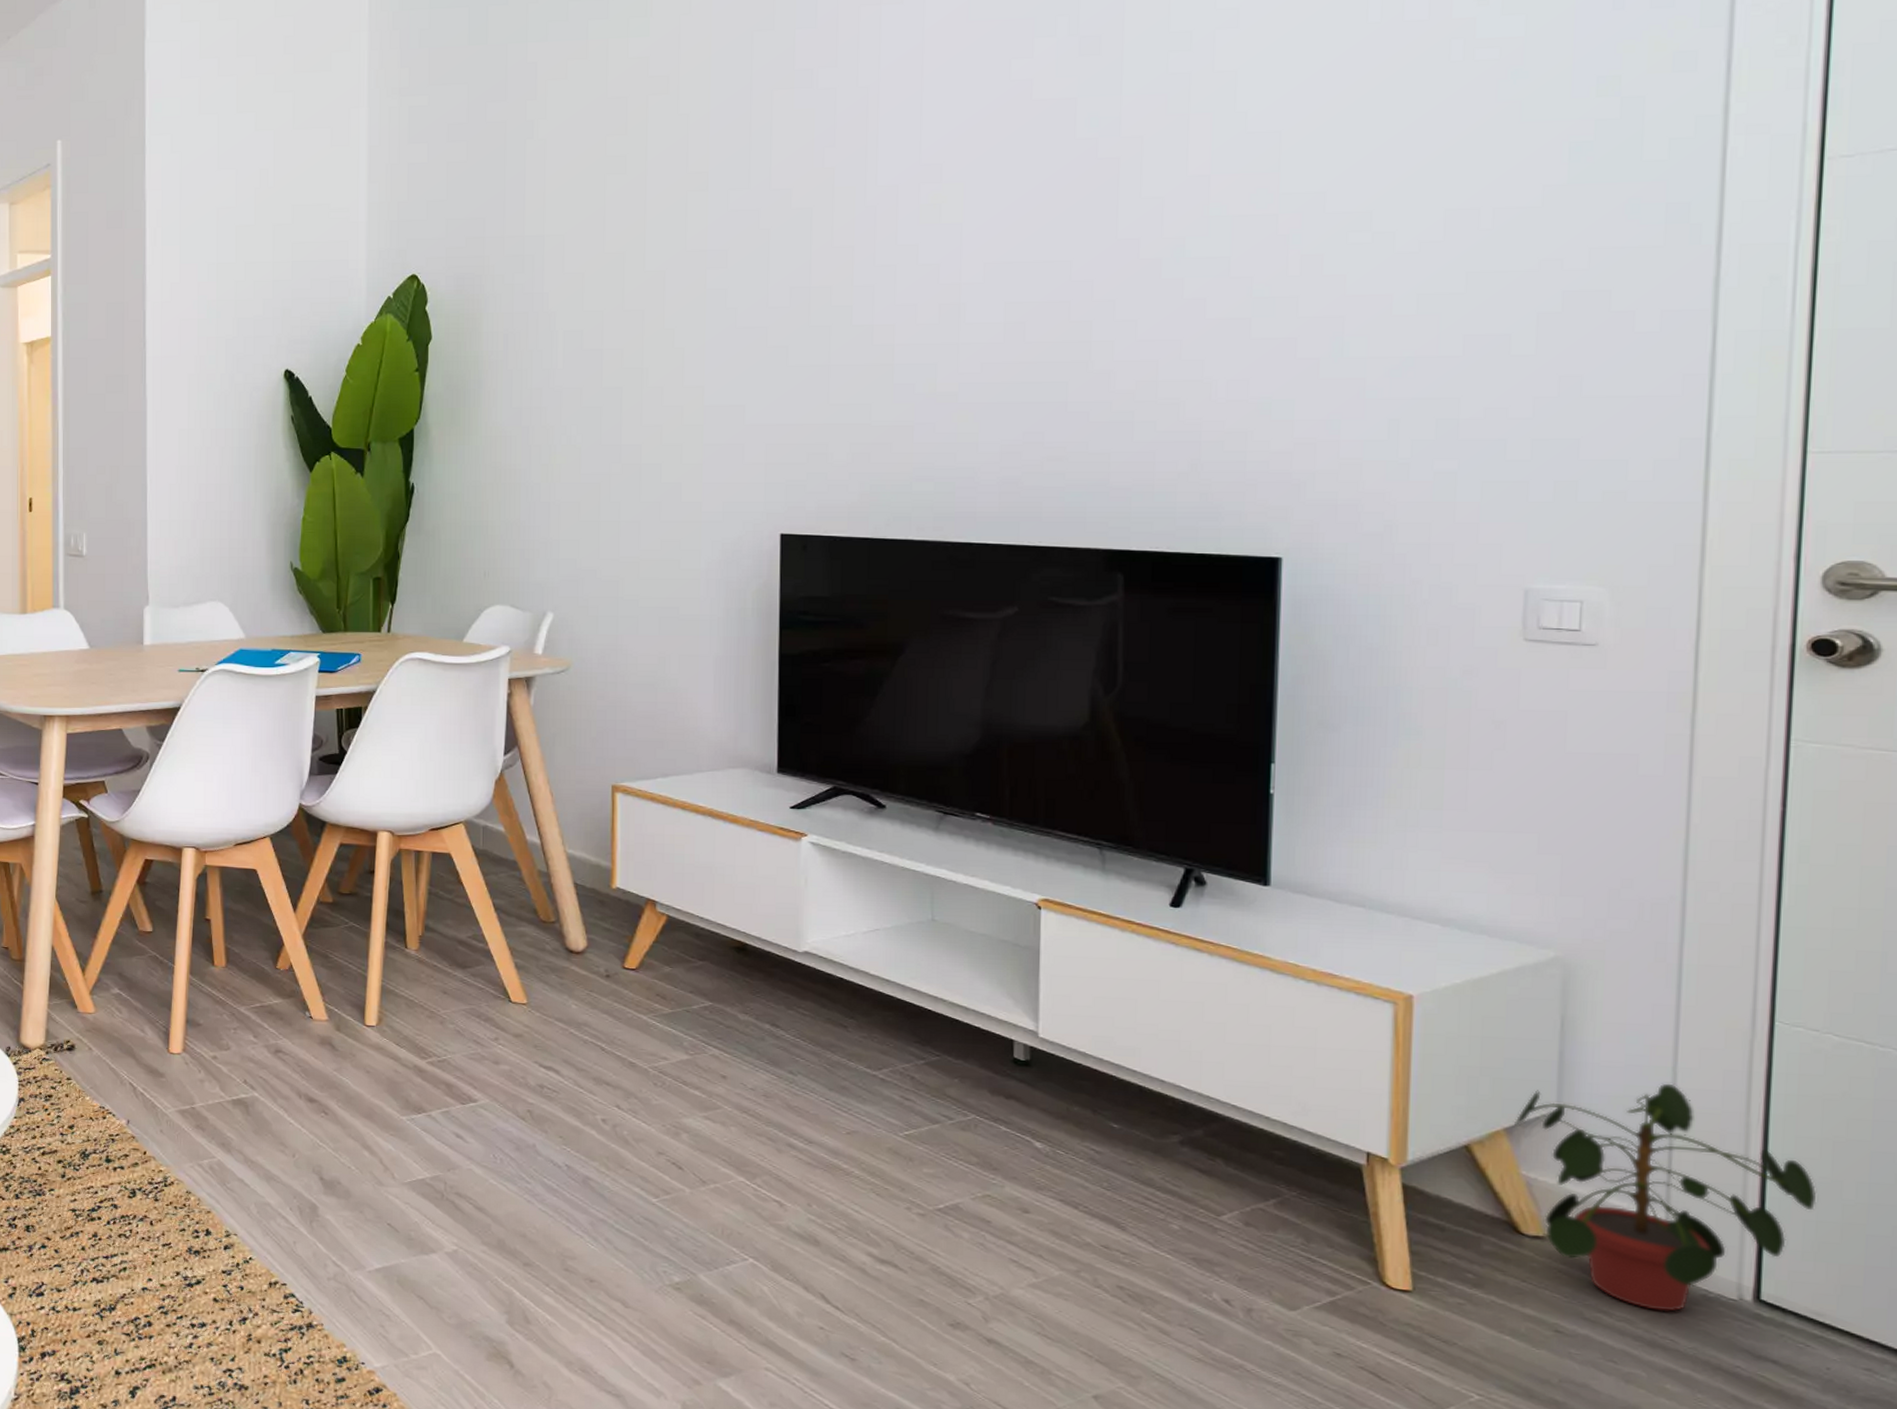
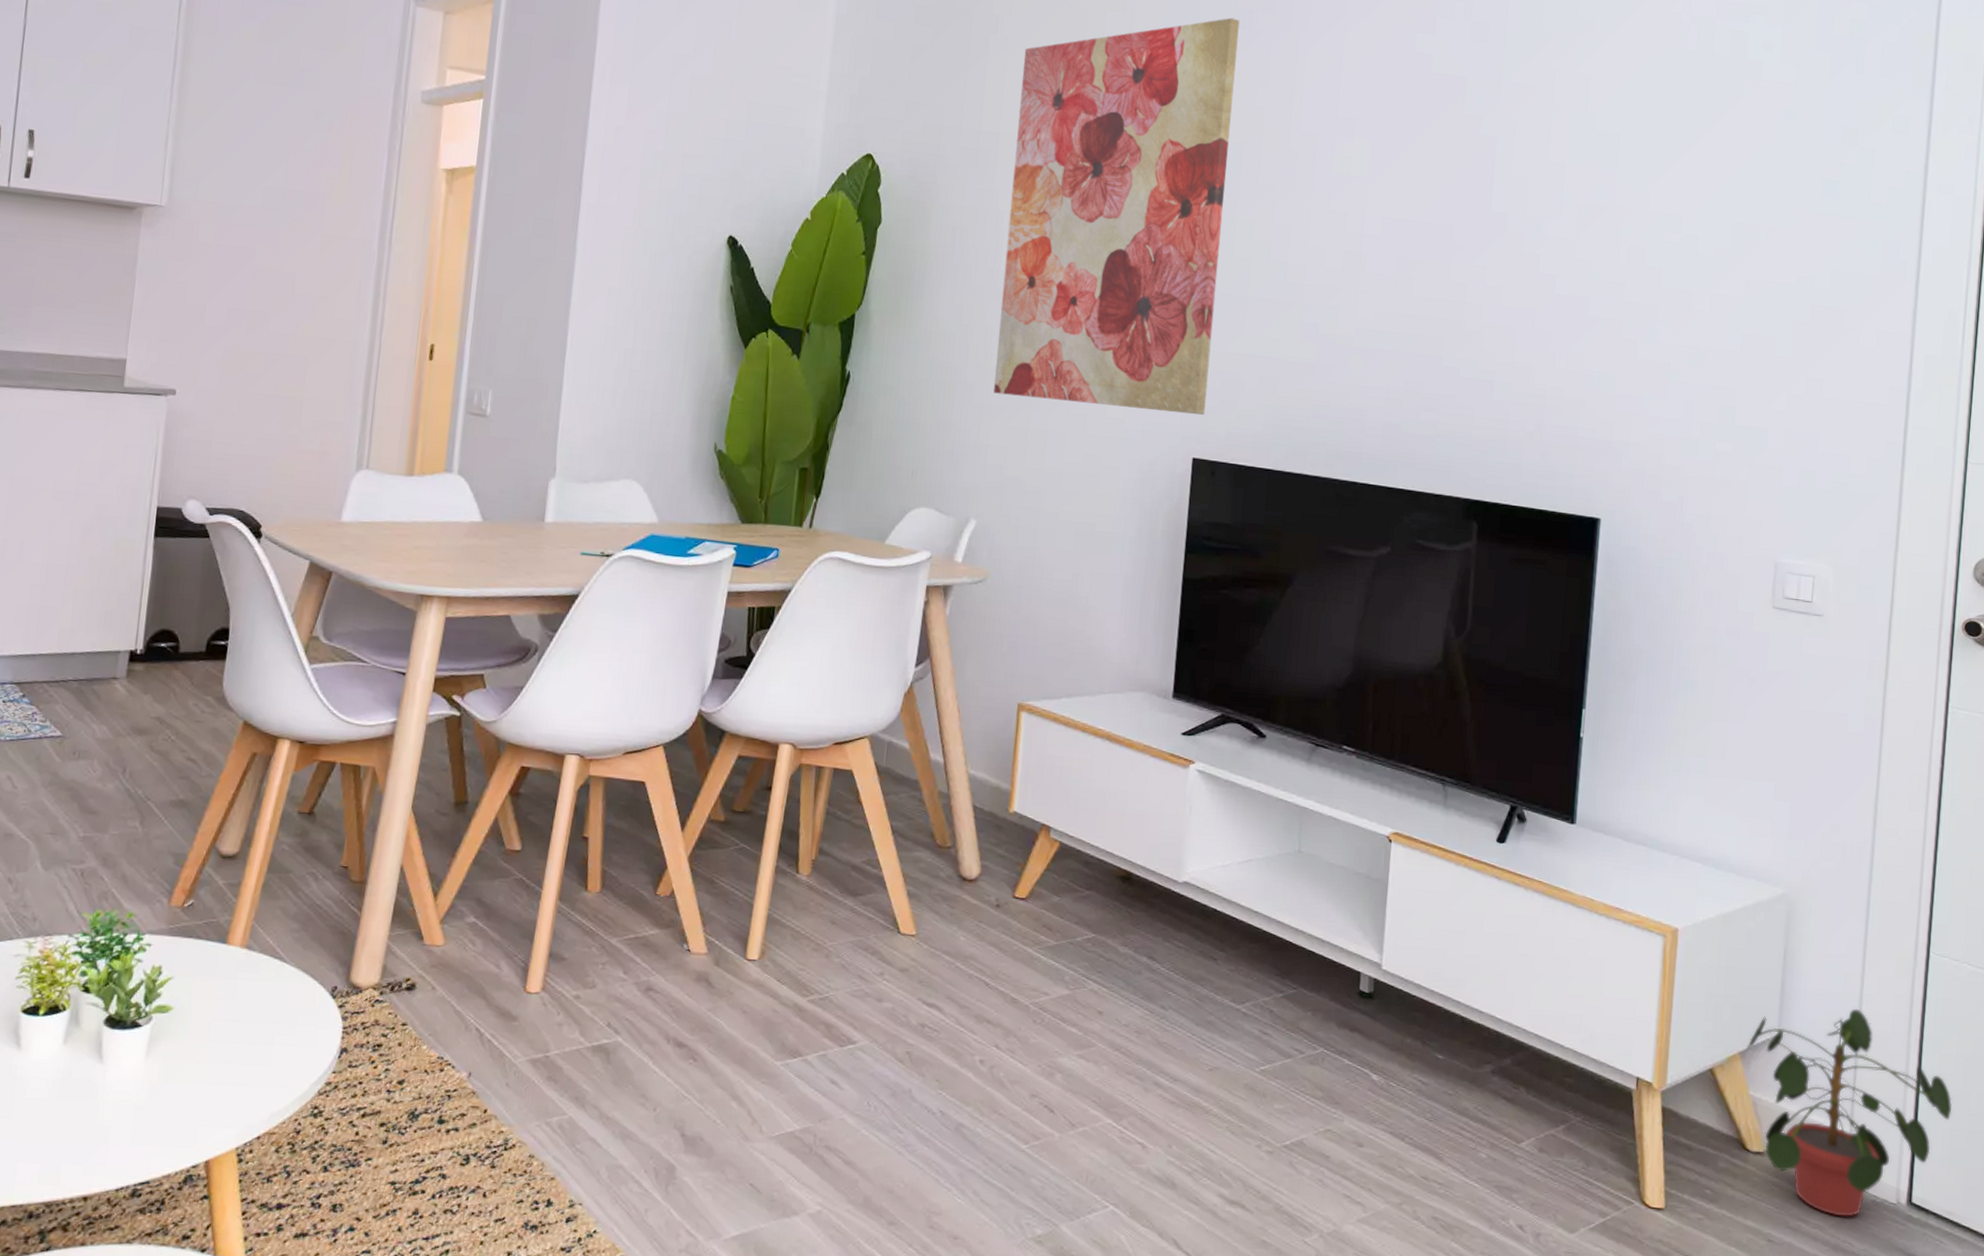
wall art: none [560,79,798,491] -> present [994,17,1240,415]

